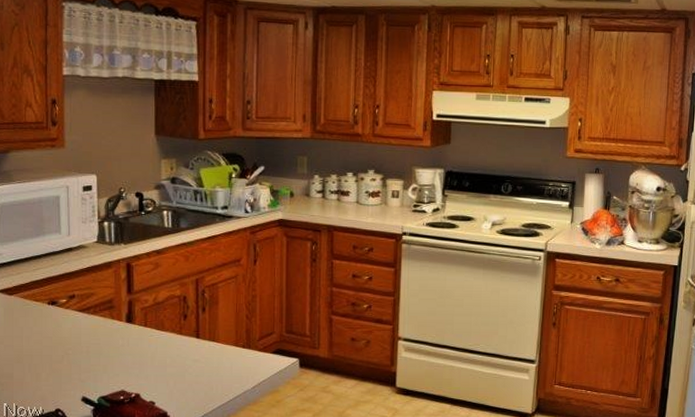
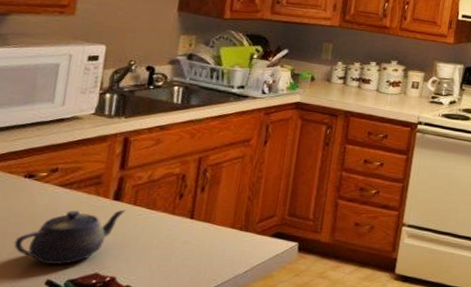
teapot: none [50,331,139,384] -> present [14,209,126,265]

